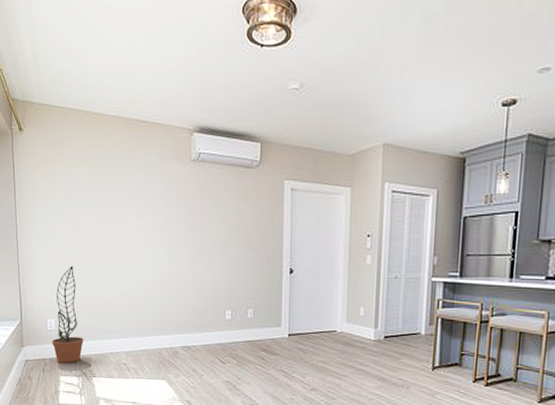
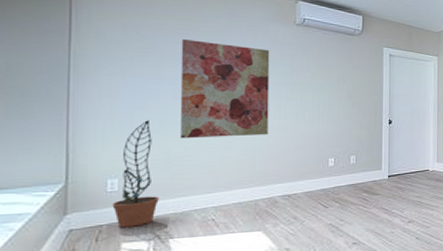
wall art: none [93,185,169,285] -> present [179,39,270,139]

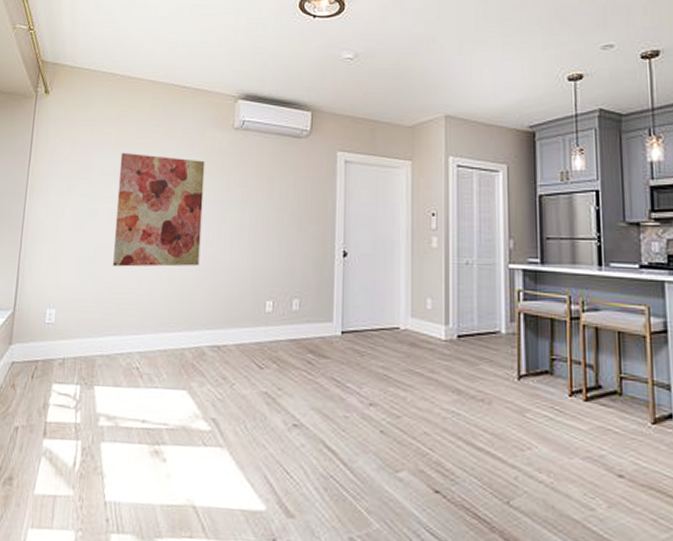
decorative plant: present [112,120,159,228] -> none [48,244,89,366]

